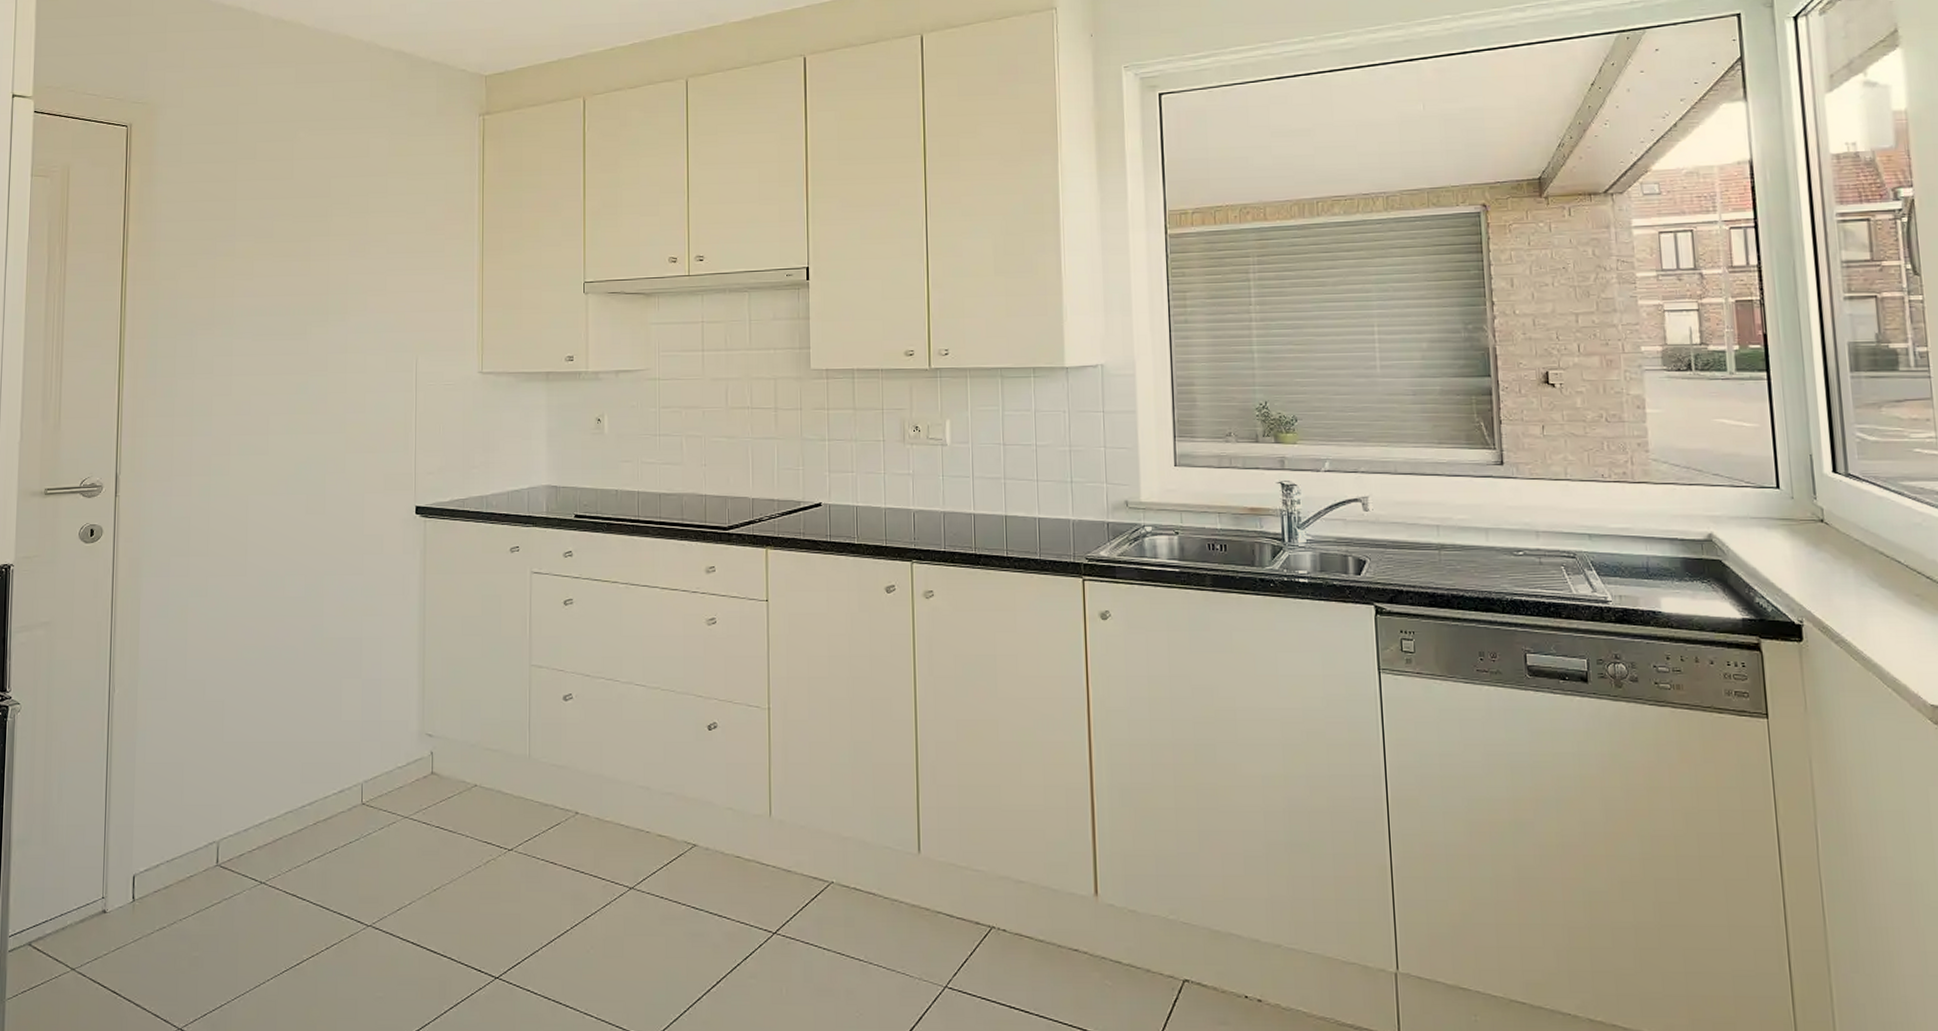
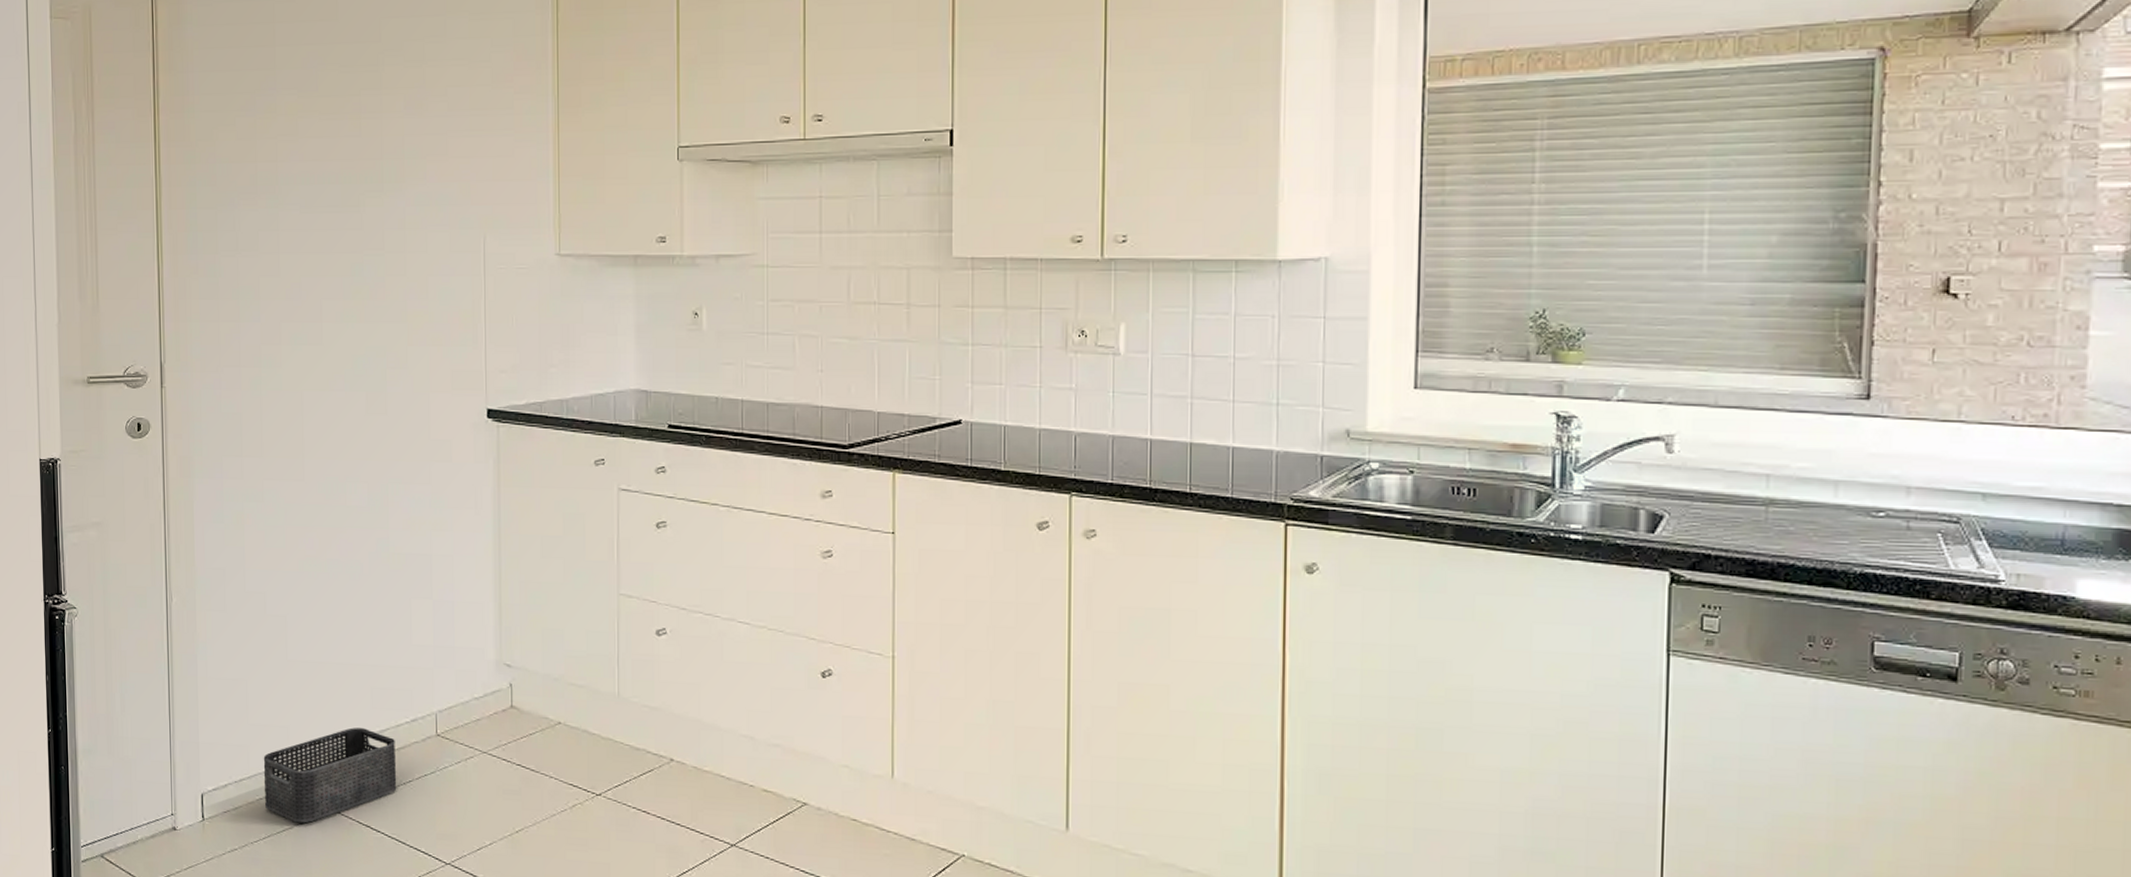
storage bin: none [195,802,323,897] -> present [263,727,397,824]

